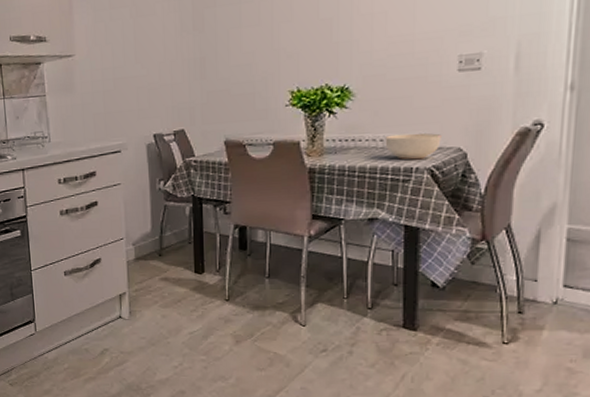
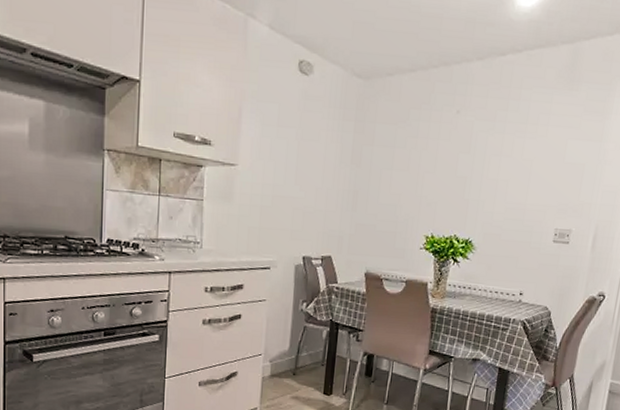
bowl: present [385,133,442,160] -> none [493,288,535,313]

